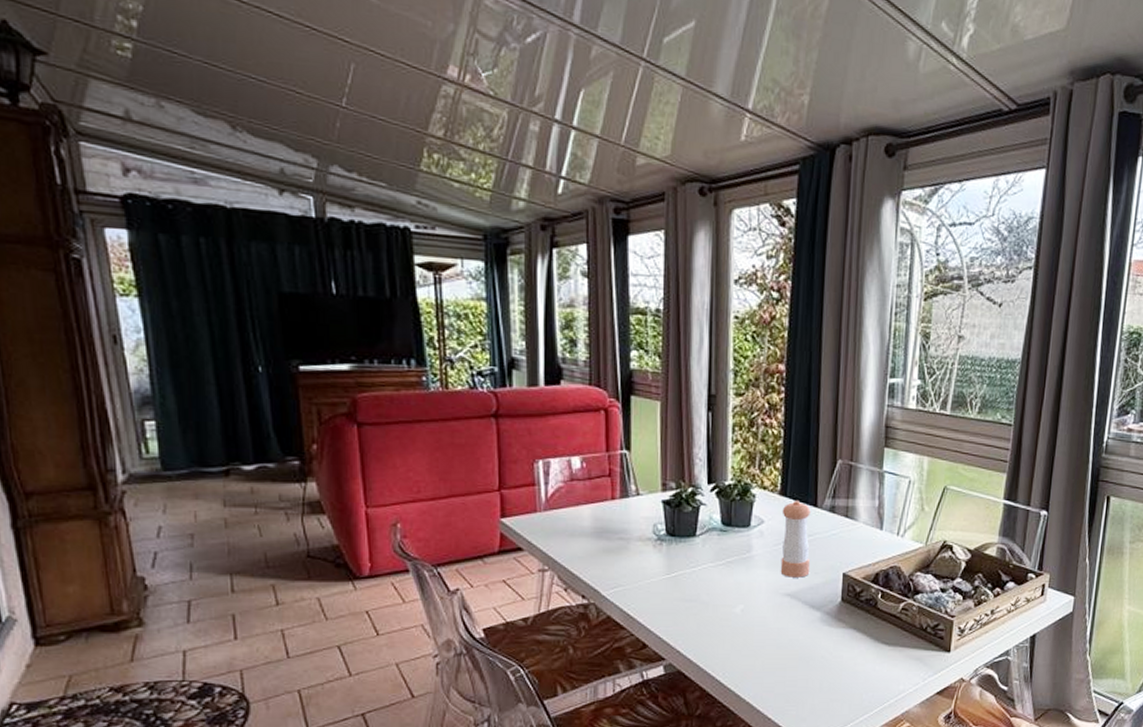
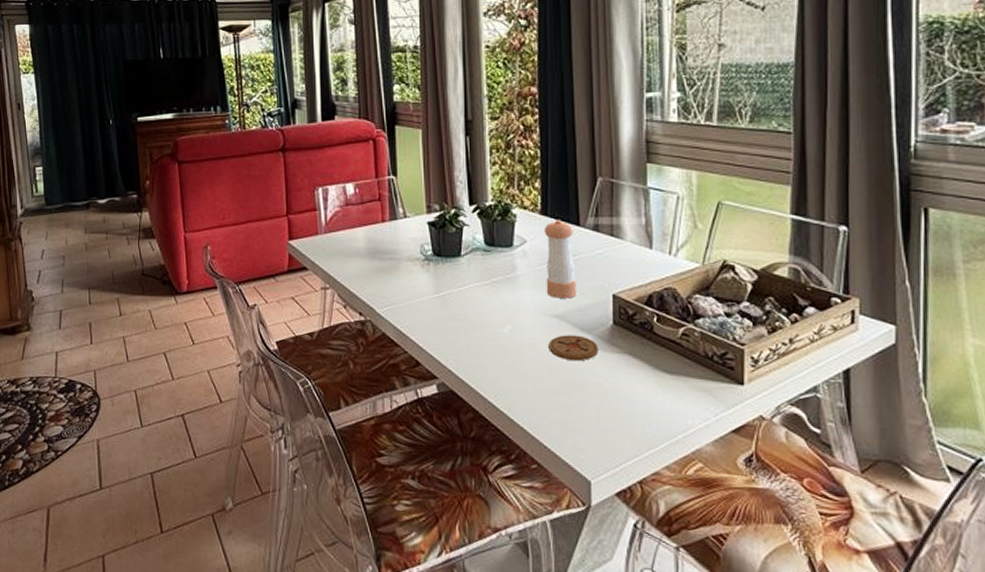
coaster: none [779,612,826,637] -> present [549,335,598,362]

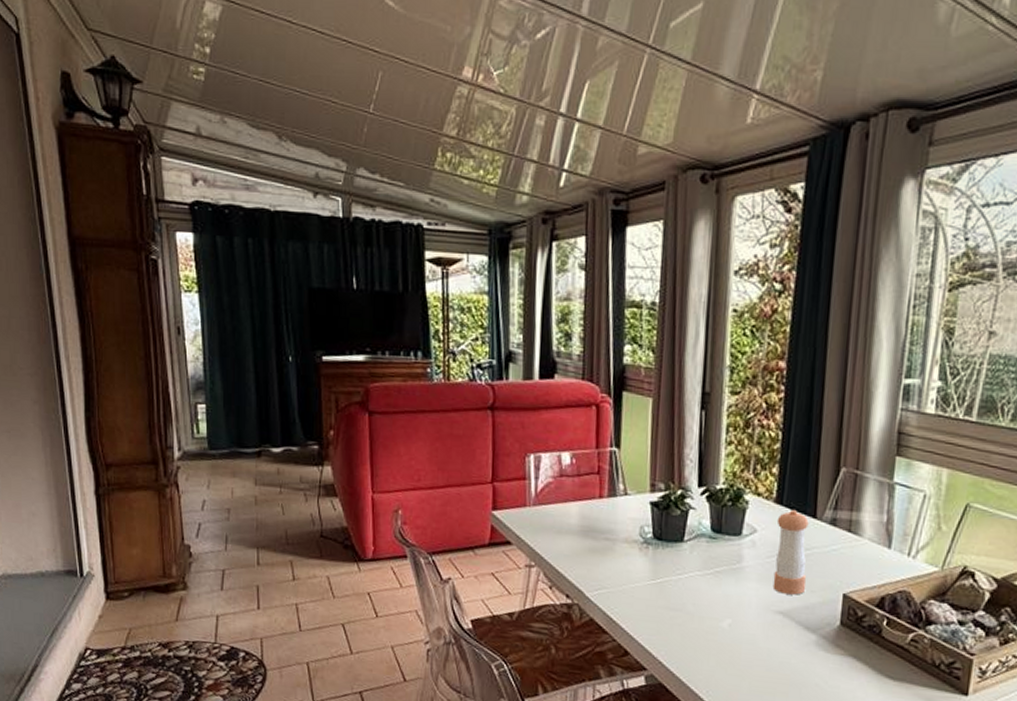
coaster: present [549,335,598,362] -> none [769,632,822,661]

